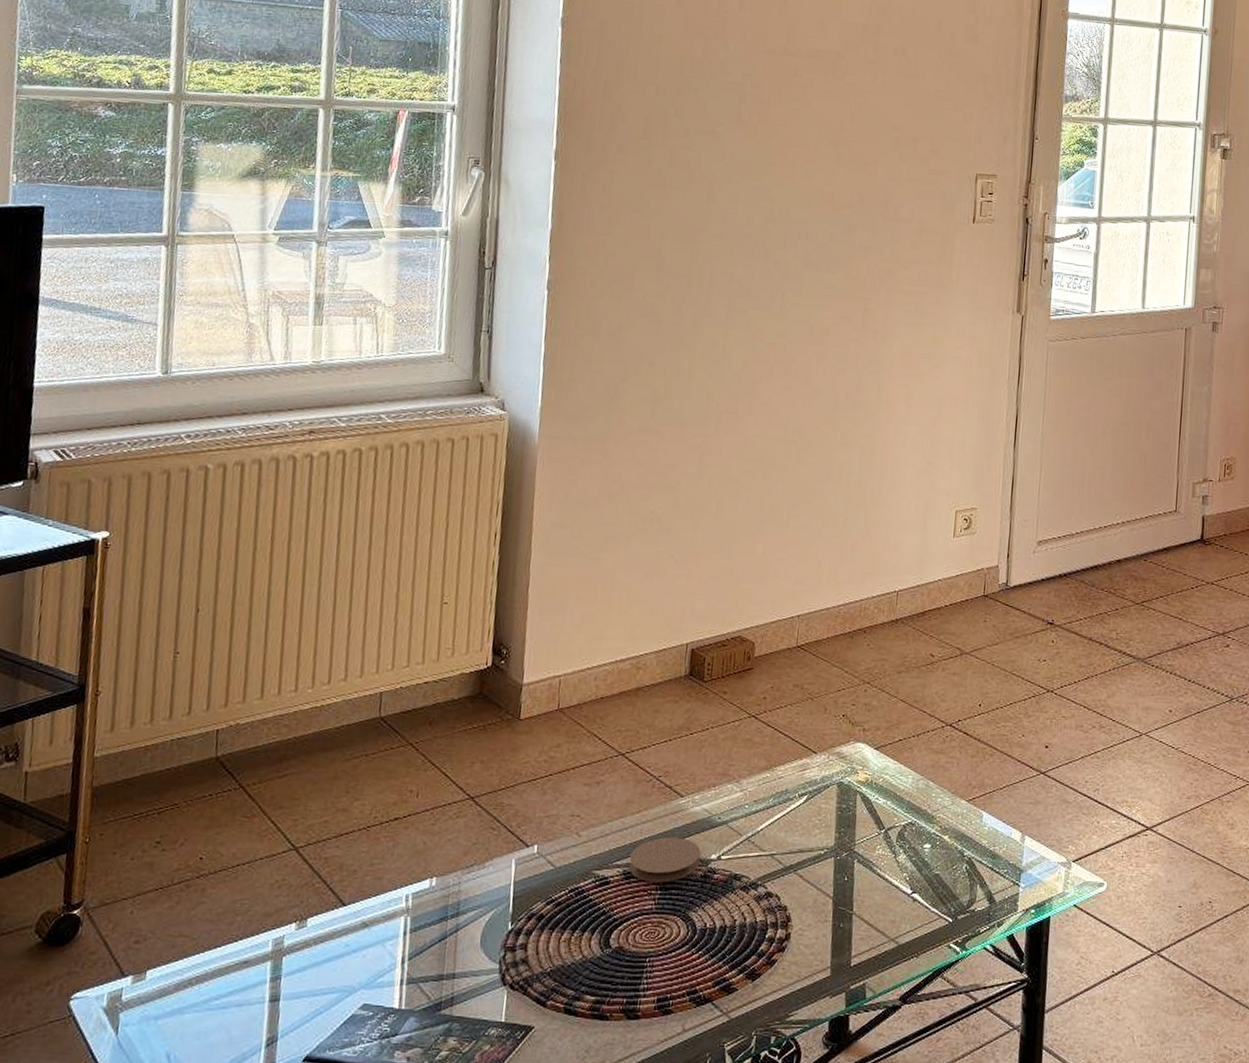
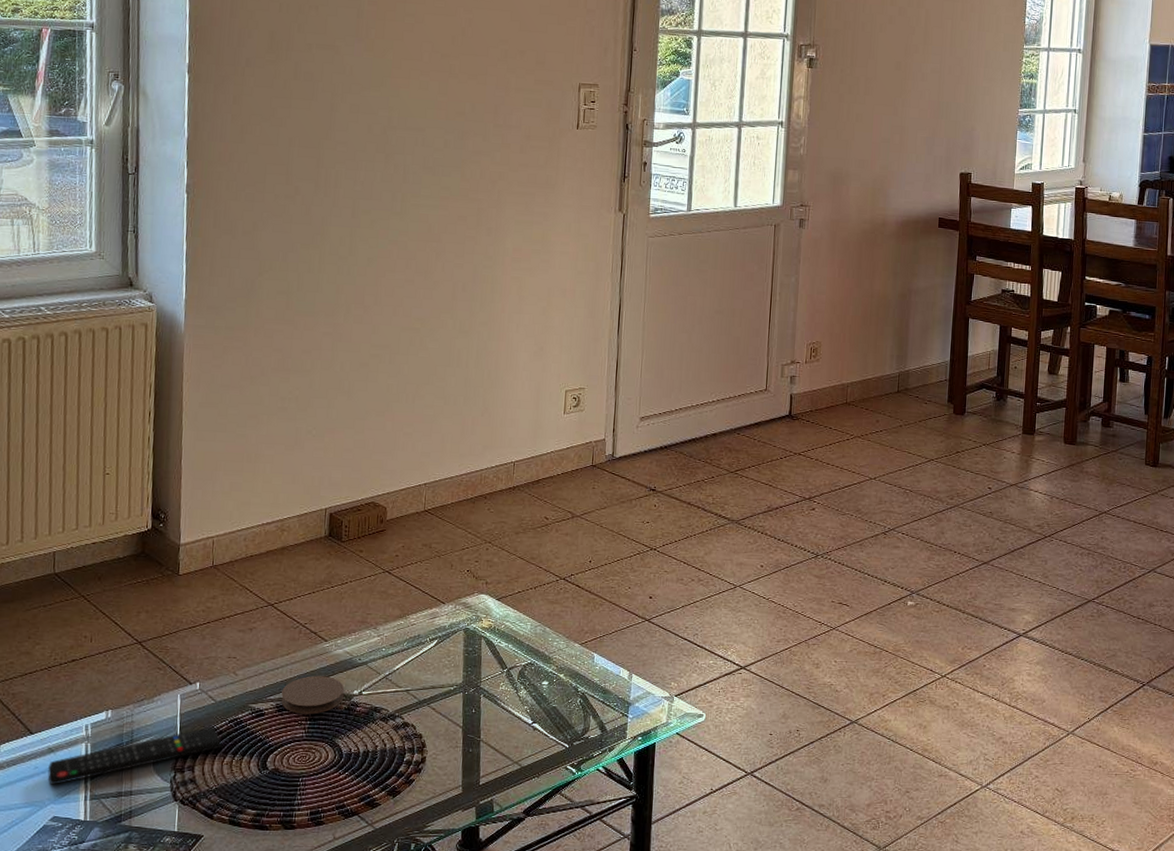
remote control: none [359,897,561,966] -> present [47,726,223,785]

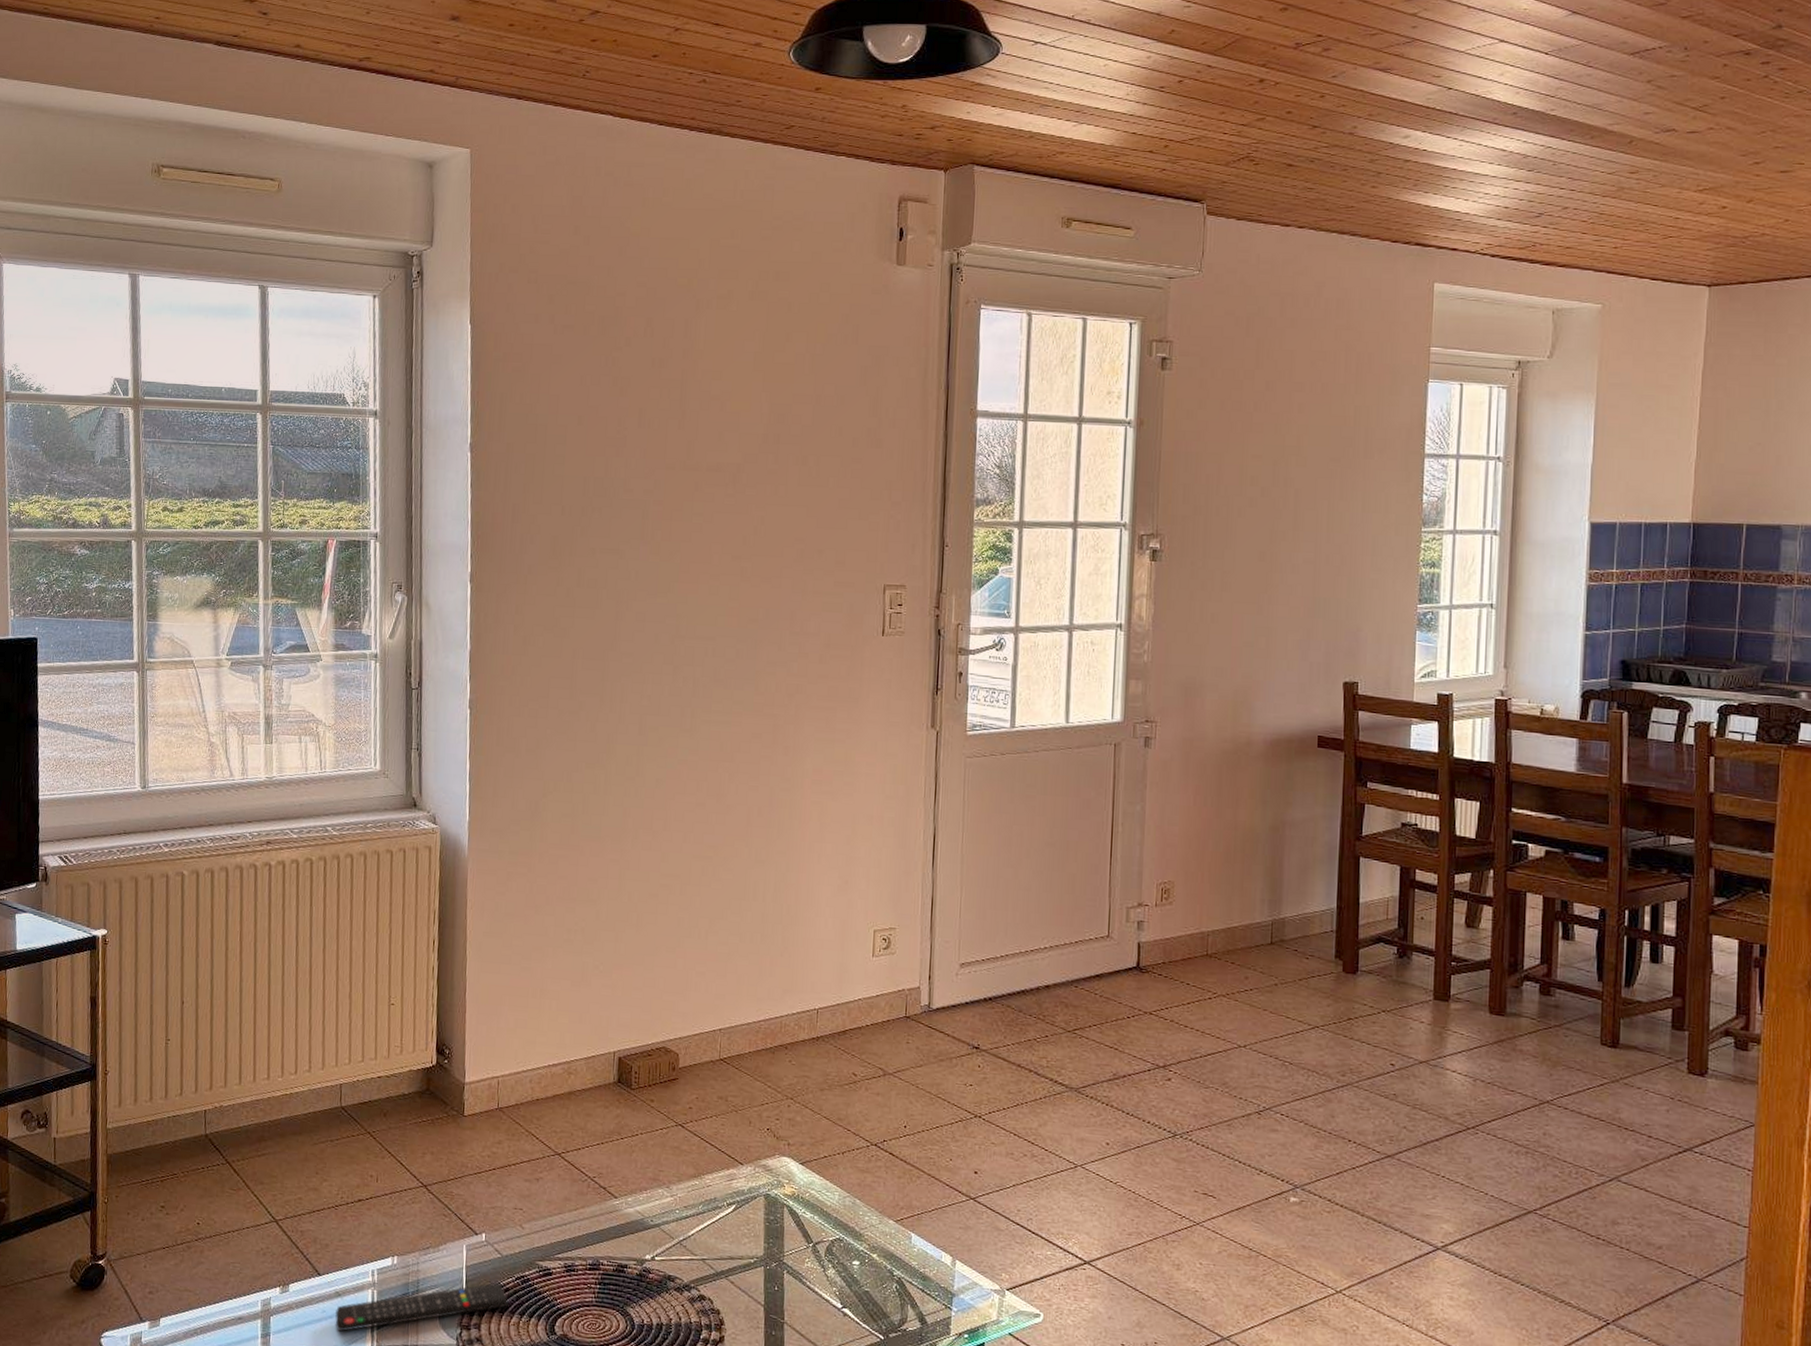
coaster: present [281,676,345,715] -> none [569,1235,636,1278]

